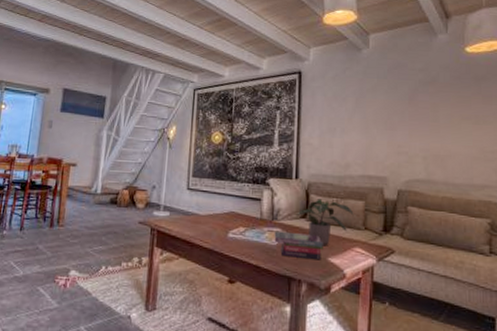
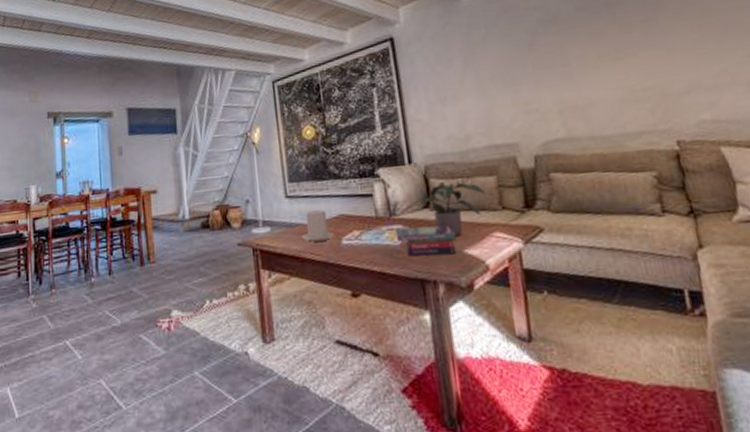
candle: none [194,204,223,231] -> present [301,210,334,242]

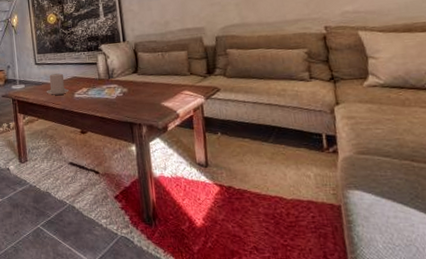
books: present [395,225,456,256] -> none [112,85,156,107]
potted plant: present [418,182,486,237] -> none [129,55,179,94]

